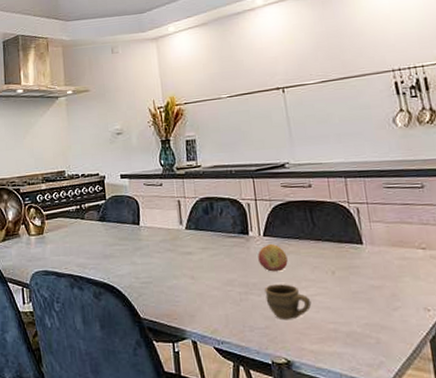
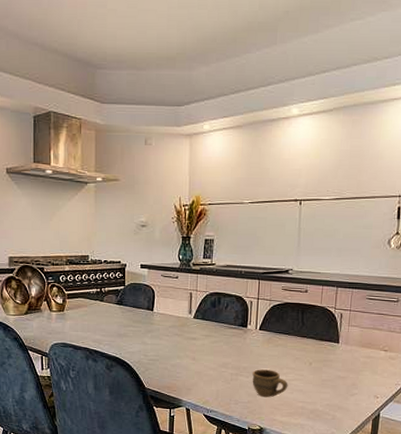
fruit: present [258,244,288,272] -> none [251,337,276,360]

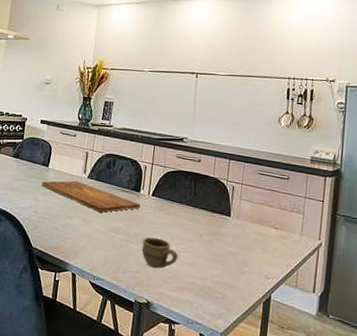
cutting board: none [148,322,249,350] -> present [42,180,141,213]

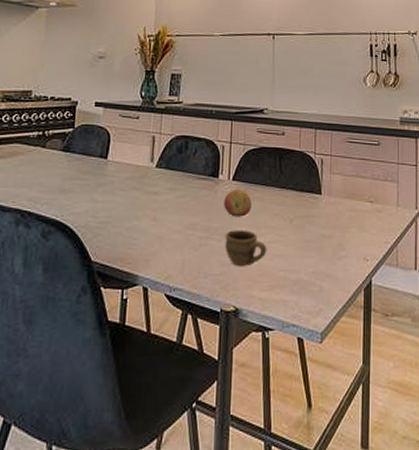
cutting board: present [42,180,141,213] -> none [100,172,220,207]
fruit: none [143,203,168,228] -> present [224,189,252,217]

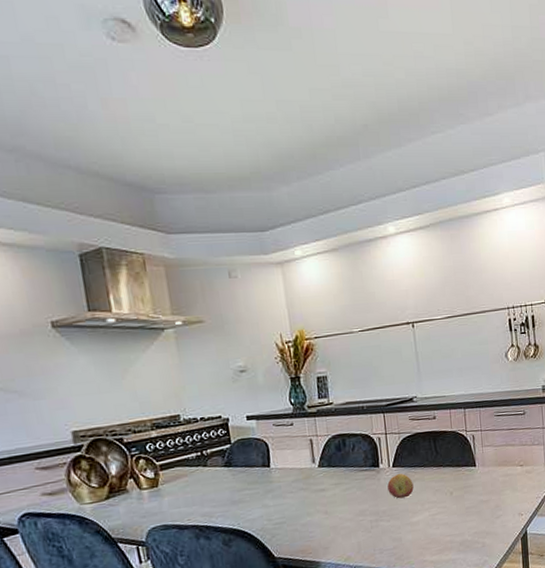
cup: present [225,230,267,267] -> none [393,508,433,540]

